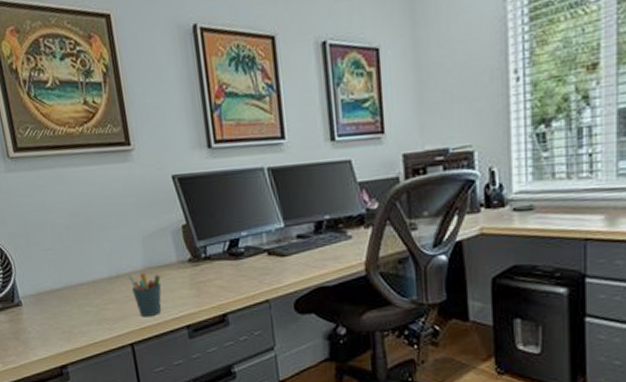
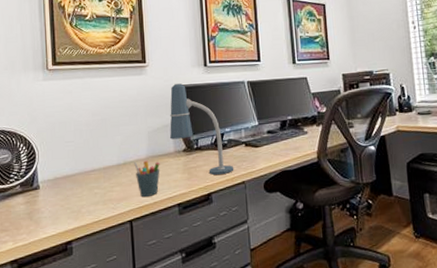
desk lamp: none [166,172,255,292] -> present [169,83,234,176]

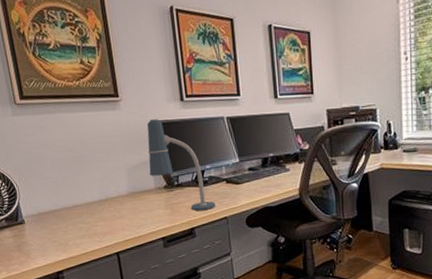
pen holder: present [133,160,160,198] -> none [115,196,143,232]

